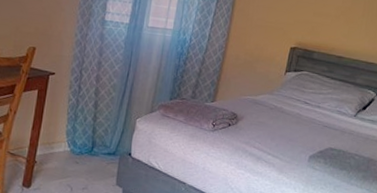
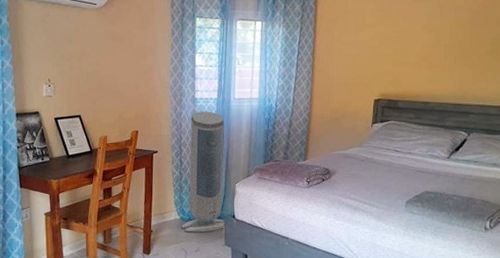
air purifier: none [70,35,133,169] -> present [182,111,226,233]

